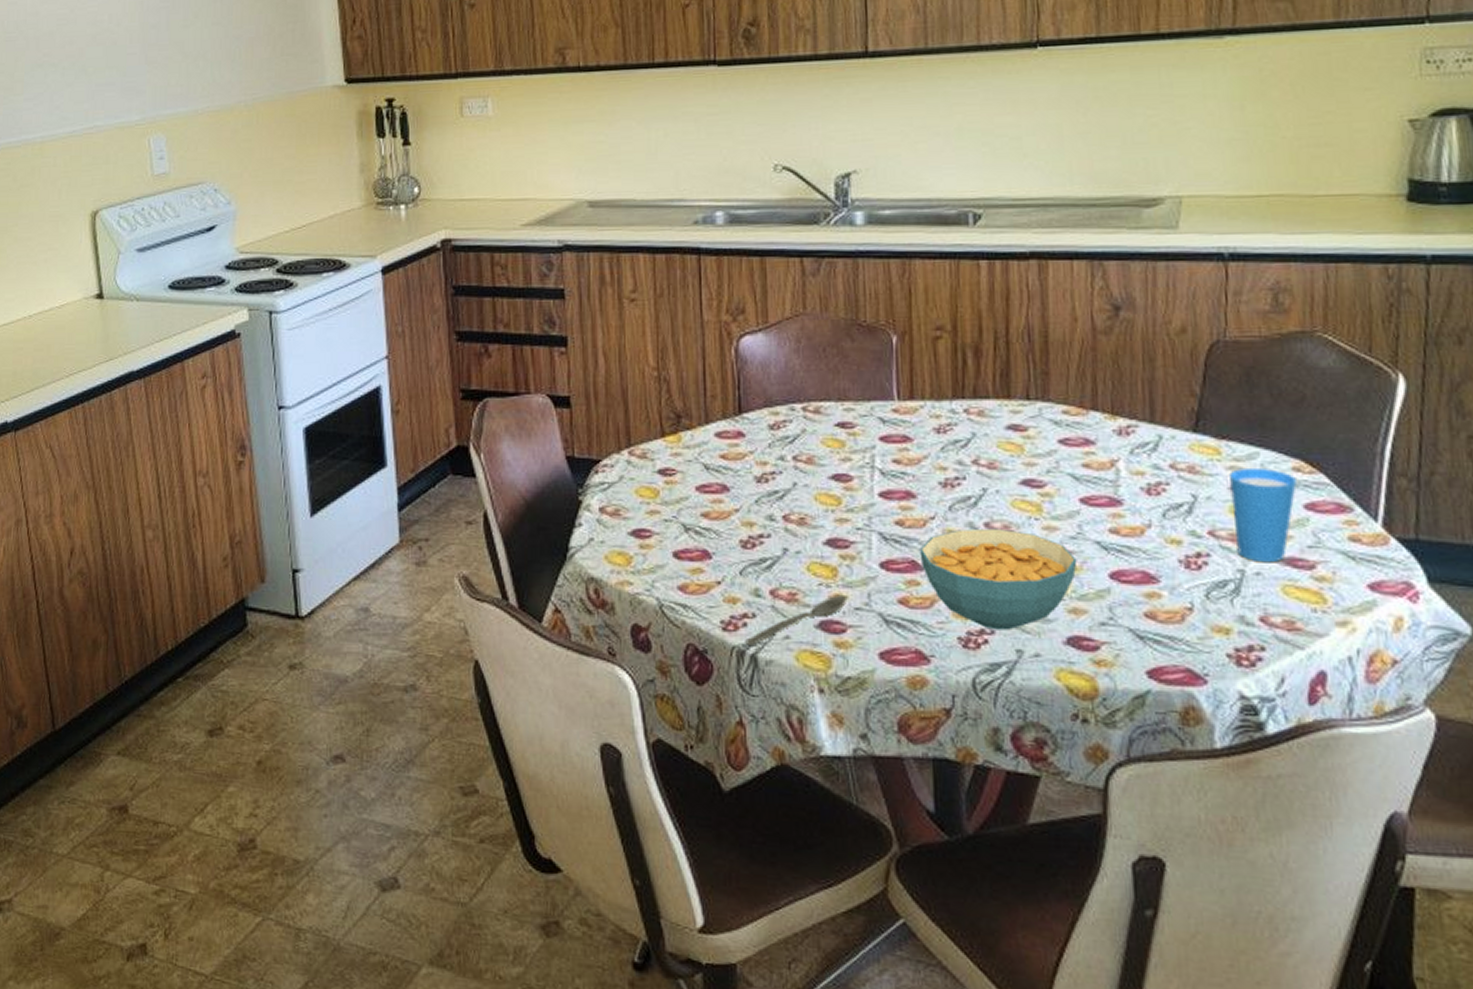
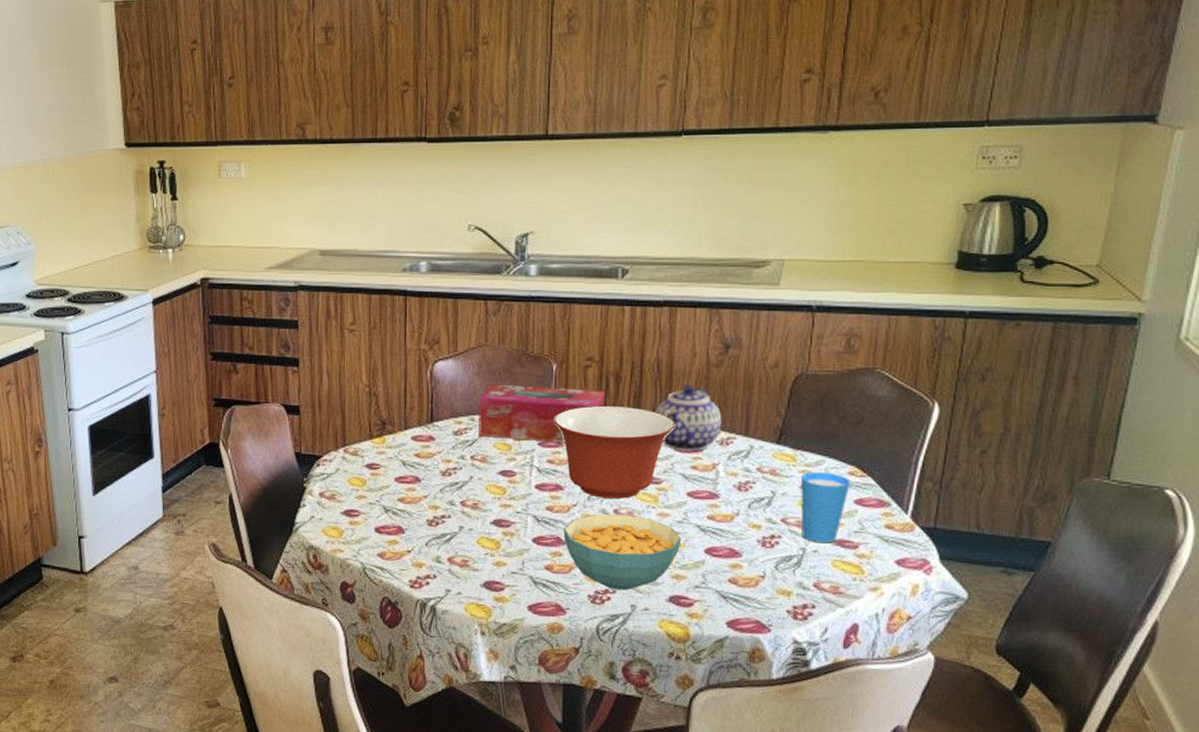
spoon: present [745,594,846,645] -> none [427,562,505,599]
tissue box: none [800,362,963,436] -> present [478,384,605,443]
mixing bowl: none [897,387,1056,508] -> present [554,405,674,499]
teapot: none [1030,358,1119,445] -> present [656,385,722,452]

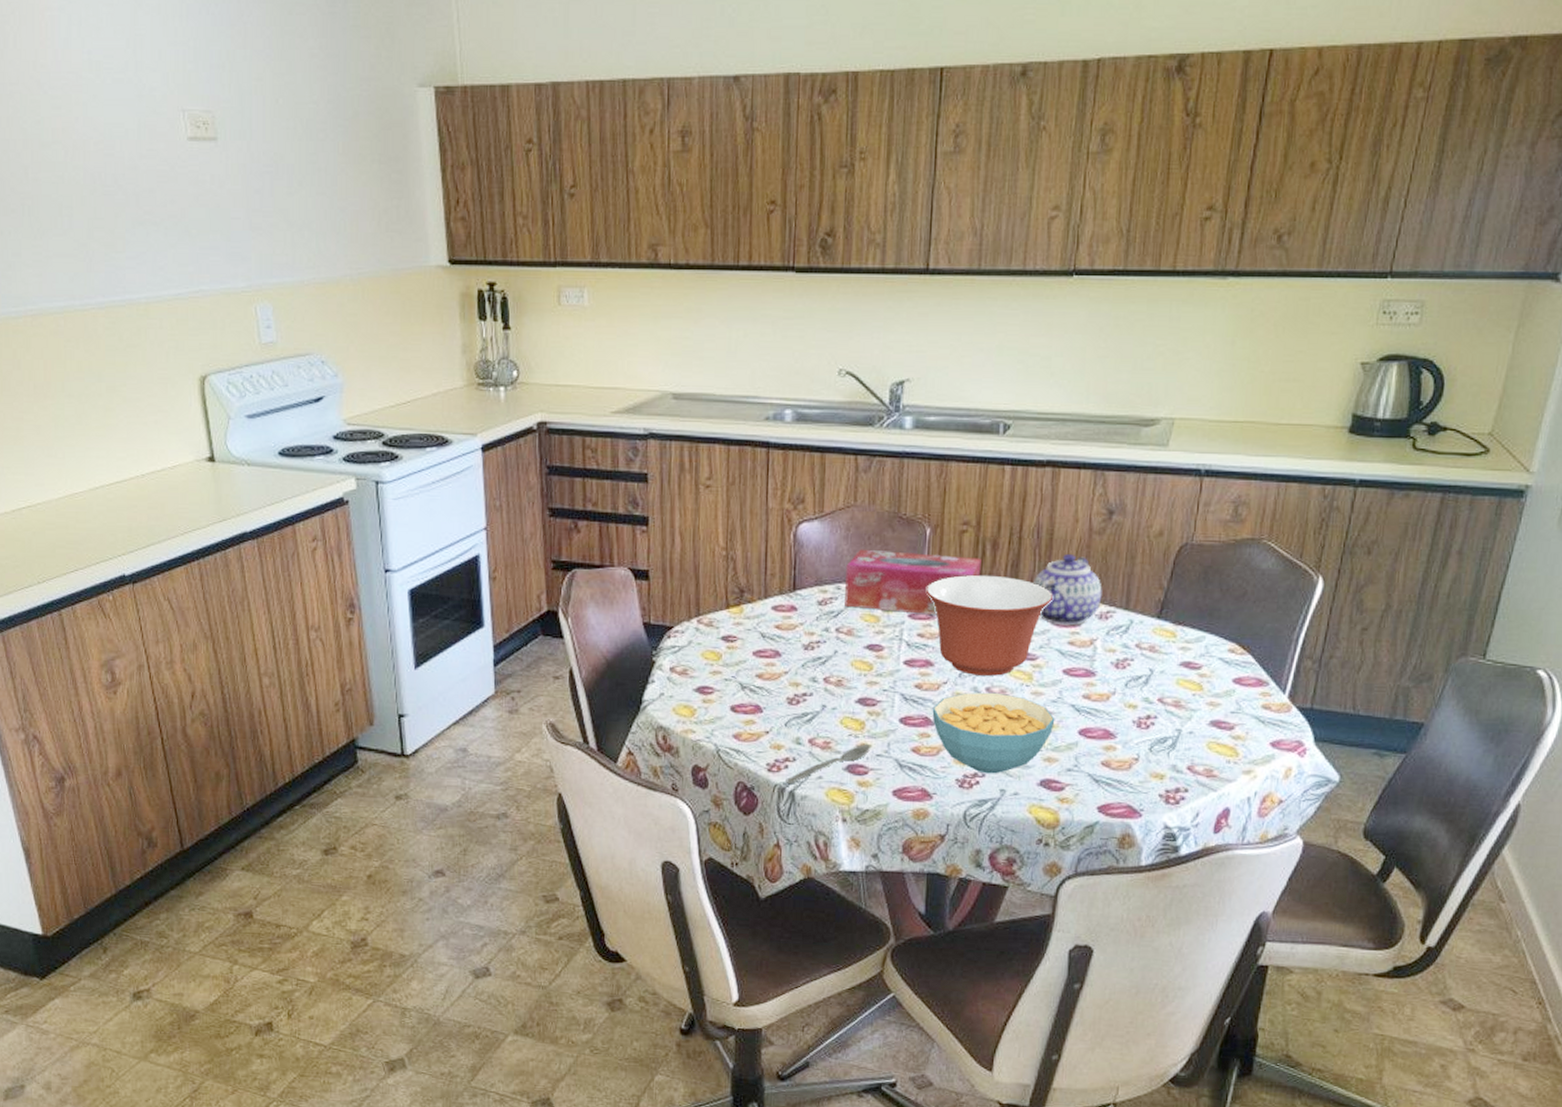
spoon: none [427,562,505,599] -> present [786,743,870,783]
cup: present [801,471,850,544] -> none [1178,648,1230,725]

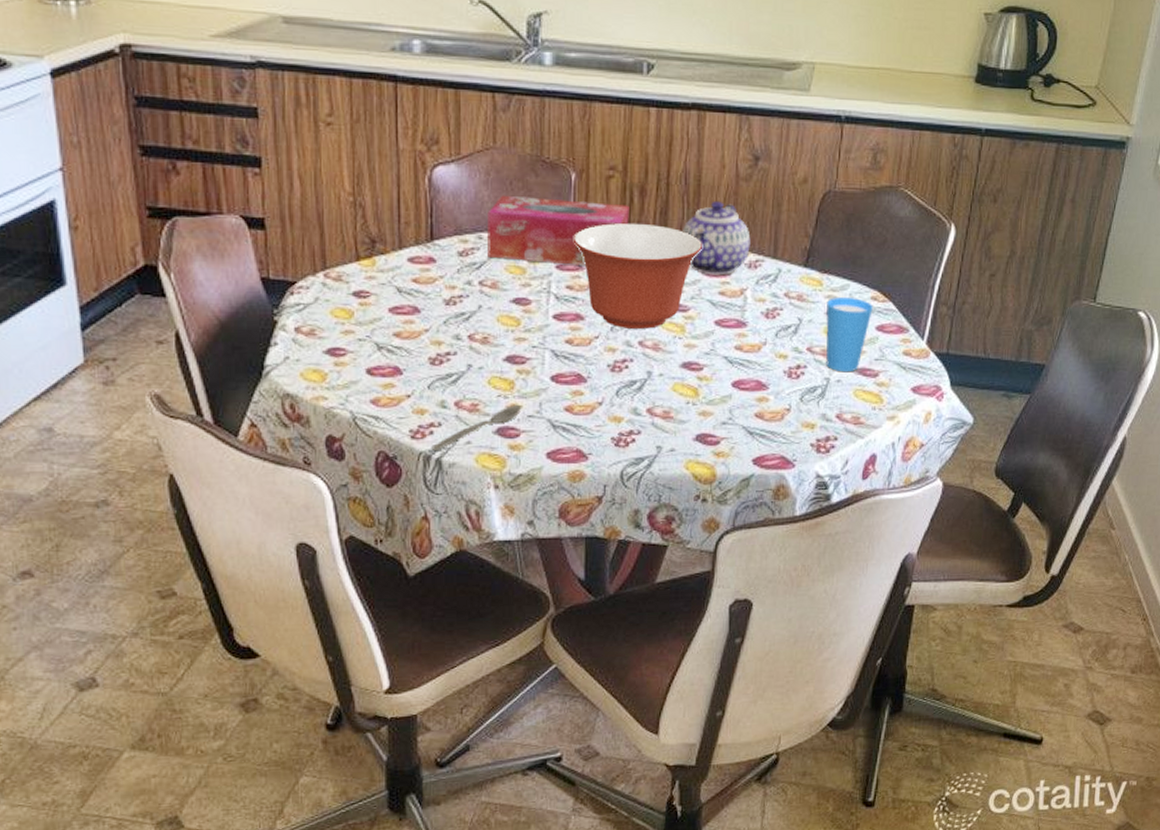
cereal bowl: present [932,692,1055,774] -> none [584,346,709,431]
cup: none [1178,648,1230,725] -> present [826,296,873,373]

